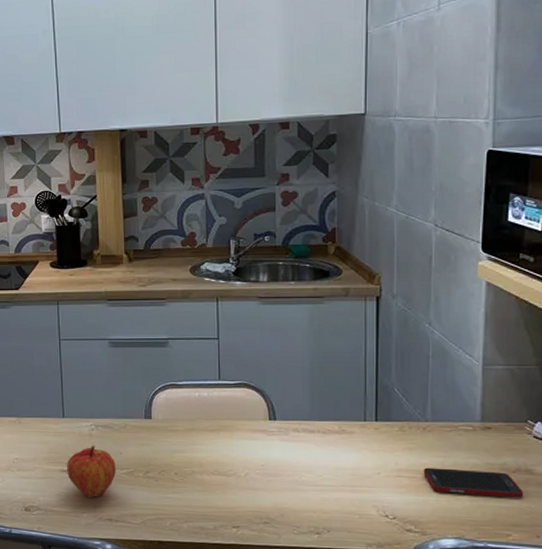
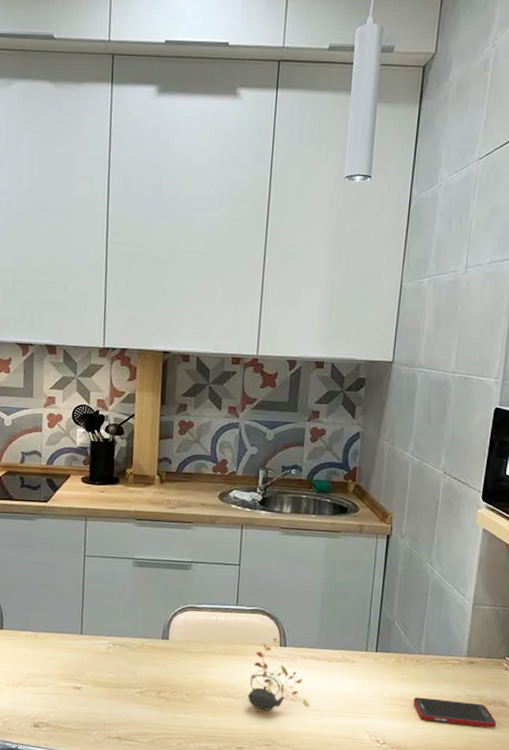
fruit: present [67,445,116,498] -> none [80,663,130,716]
teapot: none [239,406,307,488] -> present [247,633,310,711]

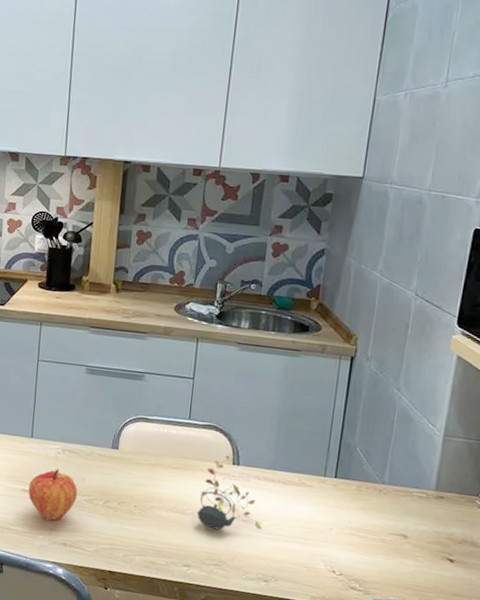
fruit: none [80,663,130,716] -> present [28,468,78,521]
cell phone: present [413,697,497,728] -> none [374,529,467,569]

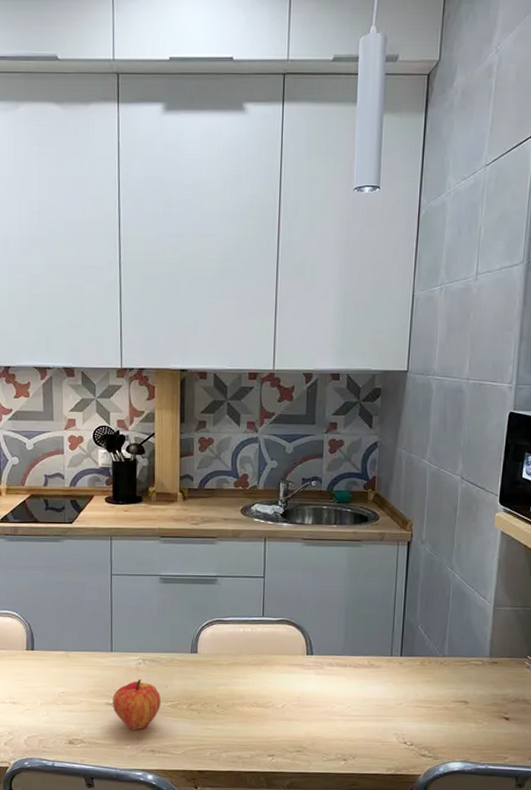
teapot: present [197,451,262,530] -> none [276,642,338,718]

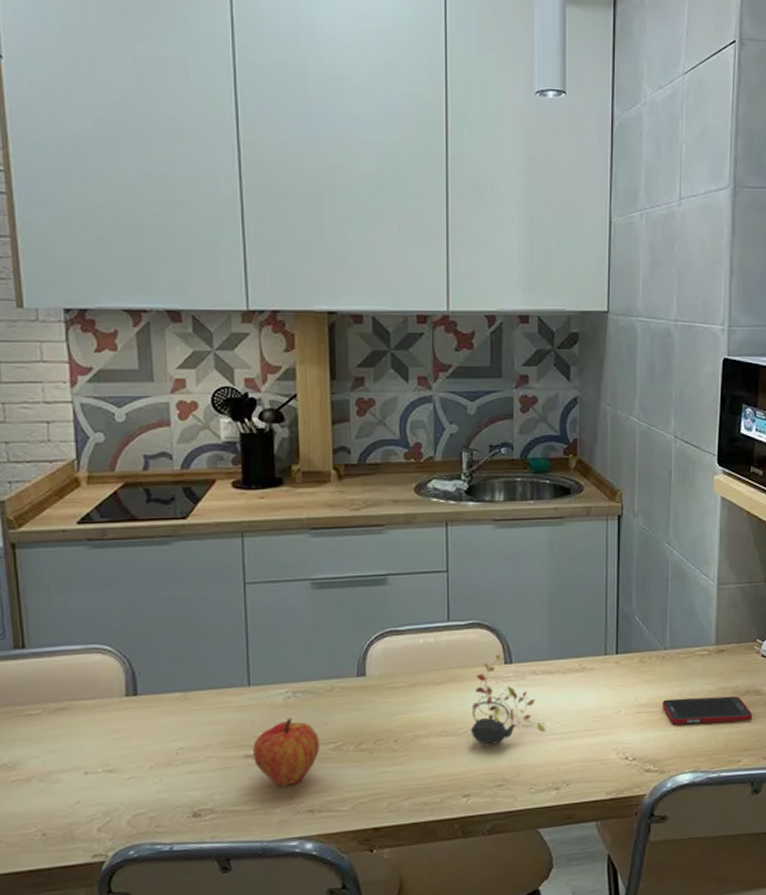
teapot: none [276,642,338,718] -> present [470,648,545,745]
cell phone: none [438,698,521,725] -> present [662,695,753,724]

